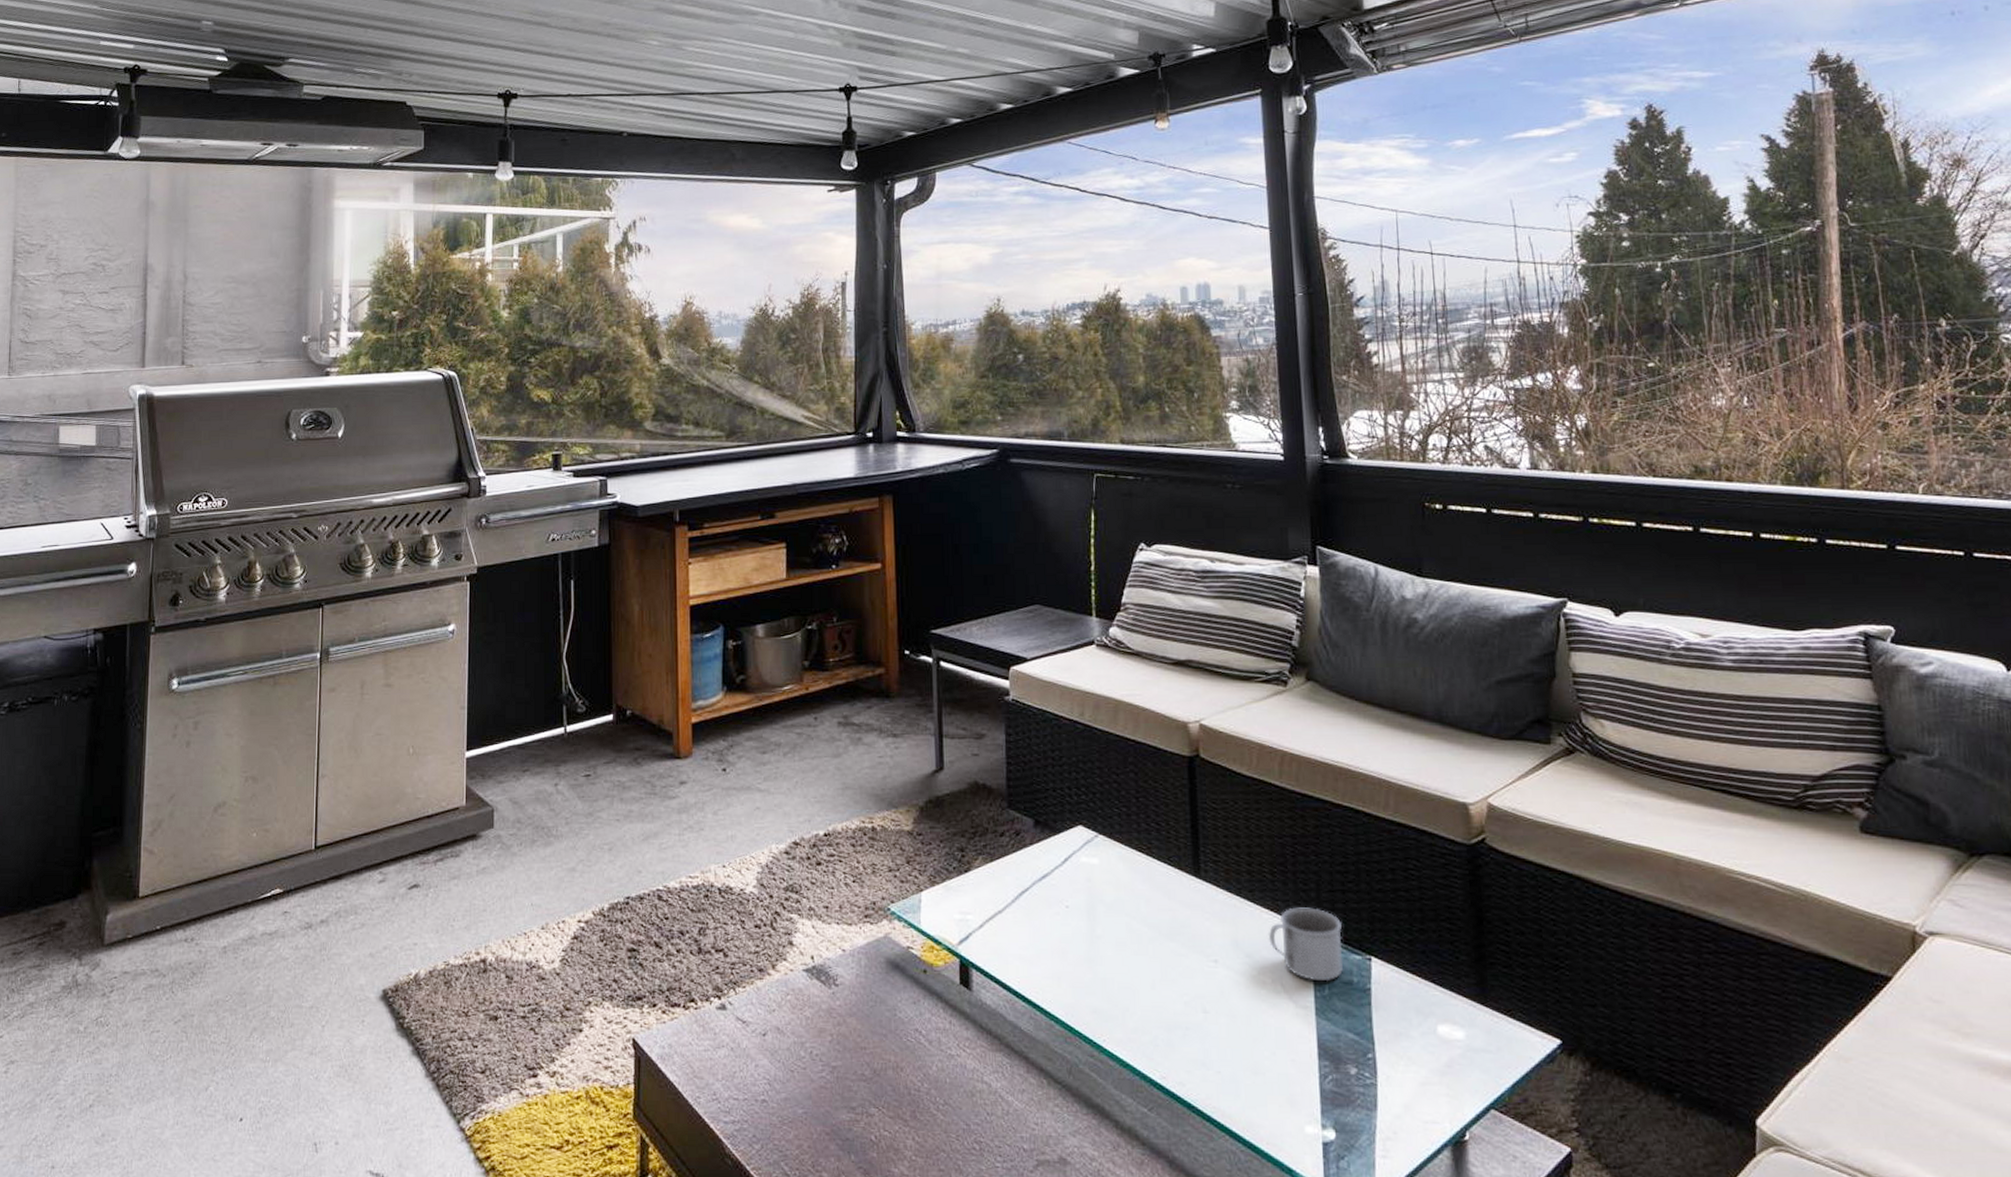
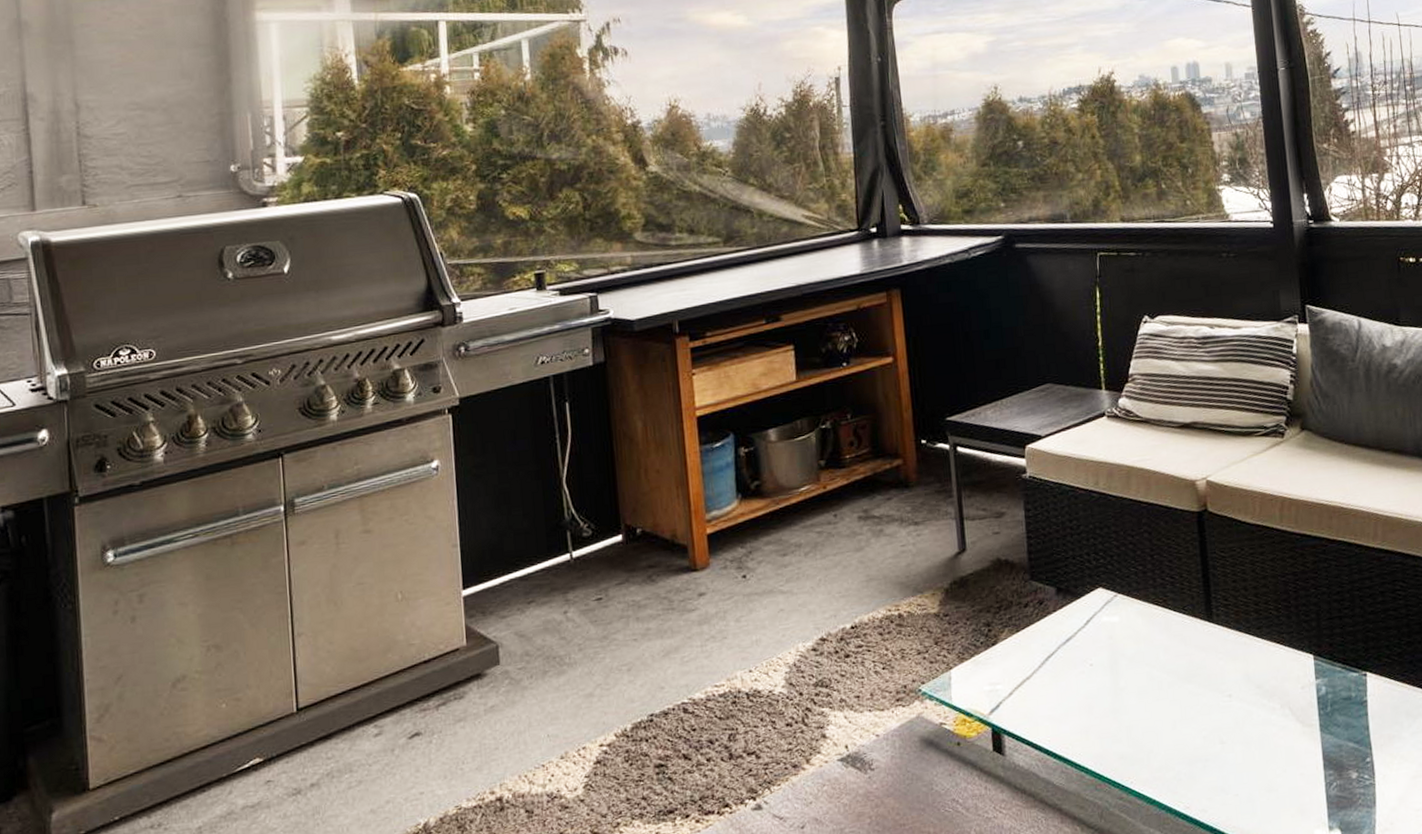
mug: present [1268,907,1343,982] -> none [1275,636,1342,701]

